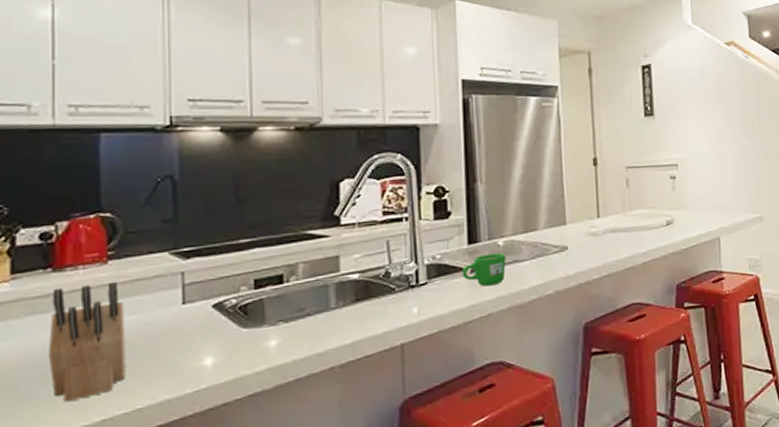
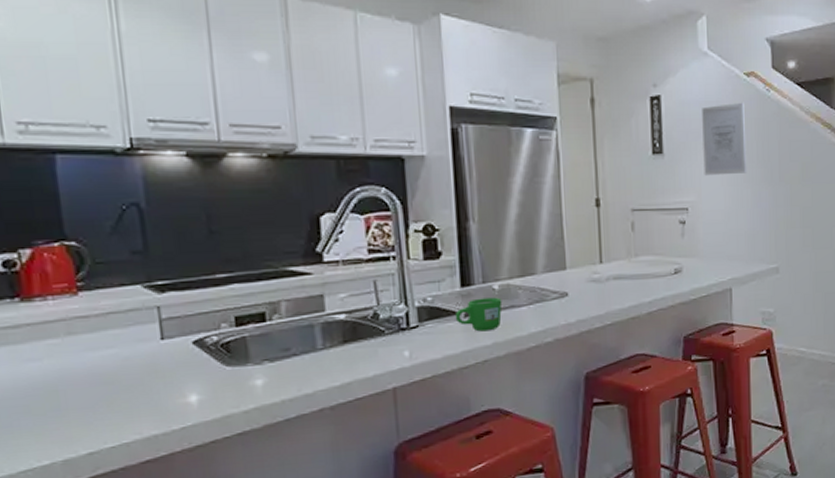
knife block: present [48,281,126,403] -> none [23,313,109,435]
wall art: none [688,68,730,134] -> present [702,102,747,176]

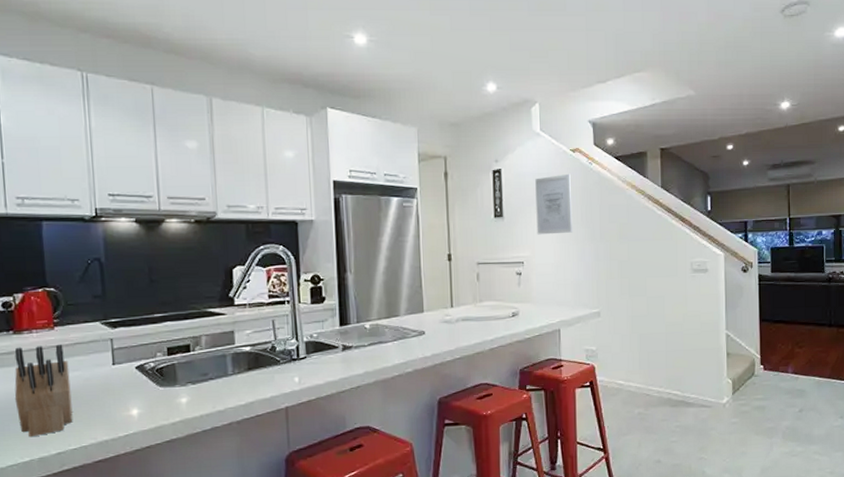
knife block: none [23,313,109,435] -> present [14,344,73,438]
mug: present [455,297,503,332] -> none [334,334,372,363]

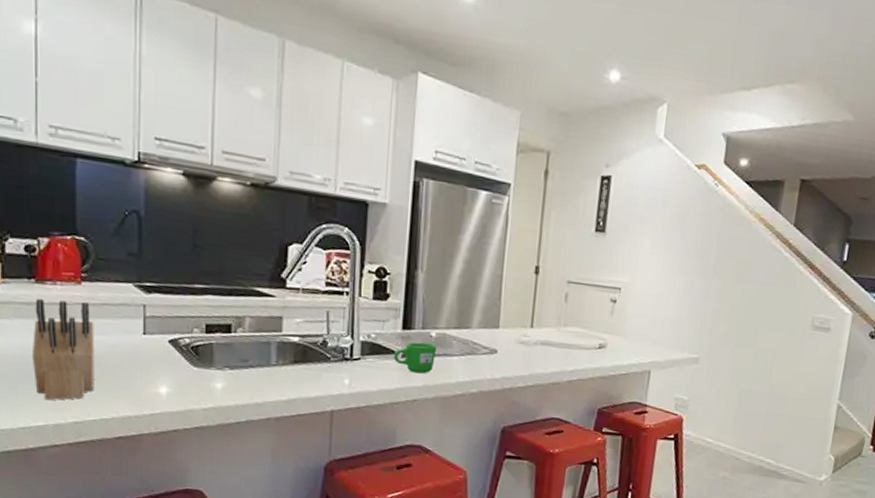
mug: none [334,334,372,363] -> present [393,342,437,374]
wall art: present [535,173,573,235] -> none [641,192,691,263]

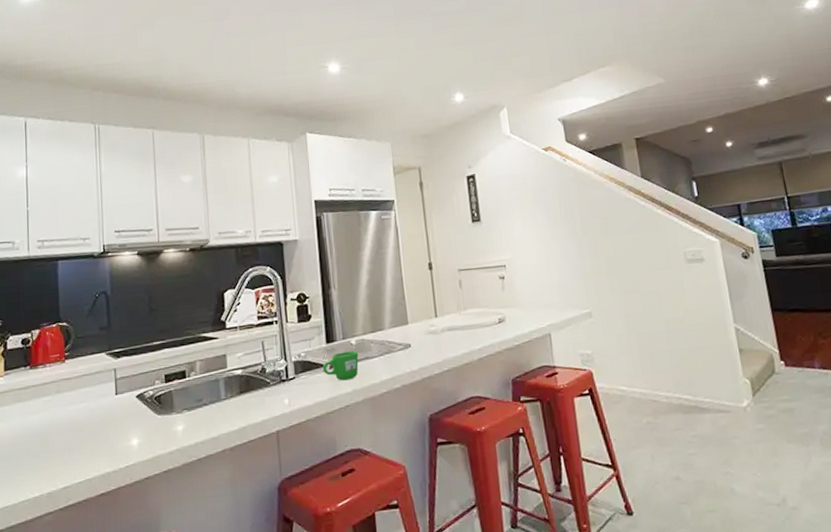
knife block: present [31,298,95,401] -> none [28,376,79,472]

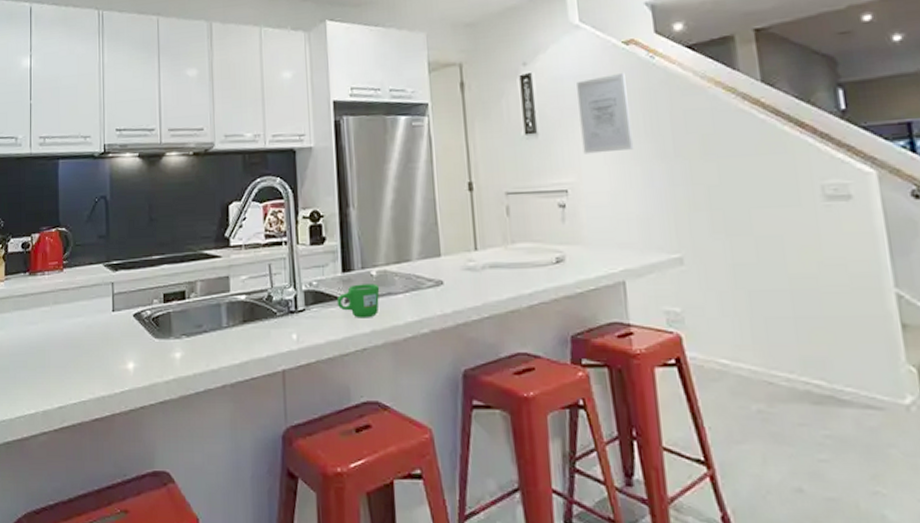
wall art: none [510,172,554,237] -> present [577,72,634,154]

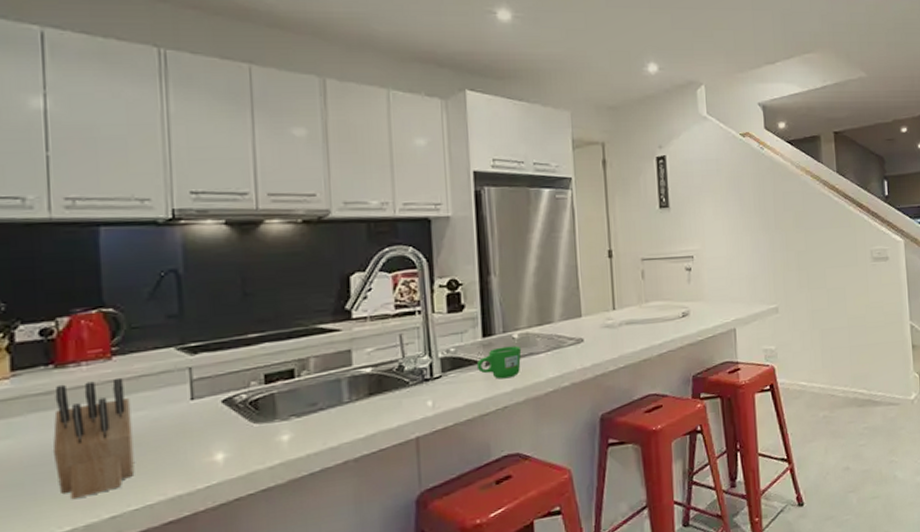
knife block: none [26,287,75,387] -> present [52,377,135,500]
wall art: present [577,72,634,154] -> none [703,159,746,226]

